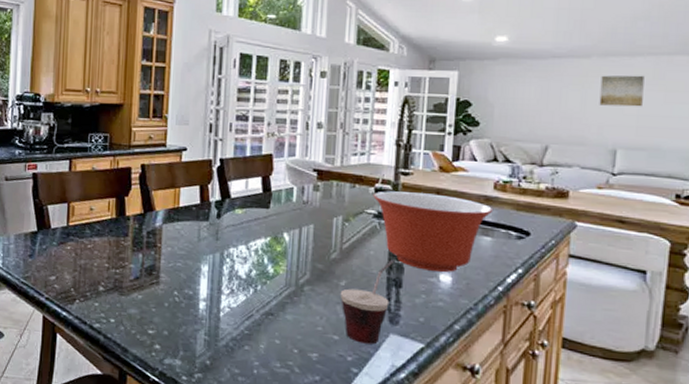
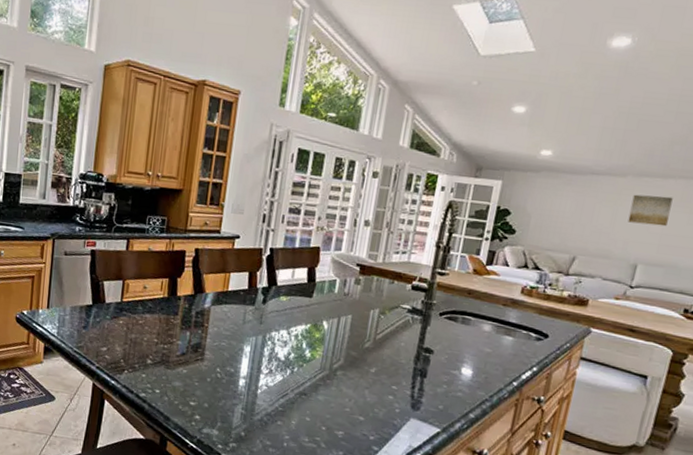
cup: present [340,259,395,345] -> none [369,351,423,427]
mixing bowl: present [373,191,494,272] -> none [409,288,518,366]

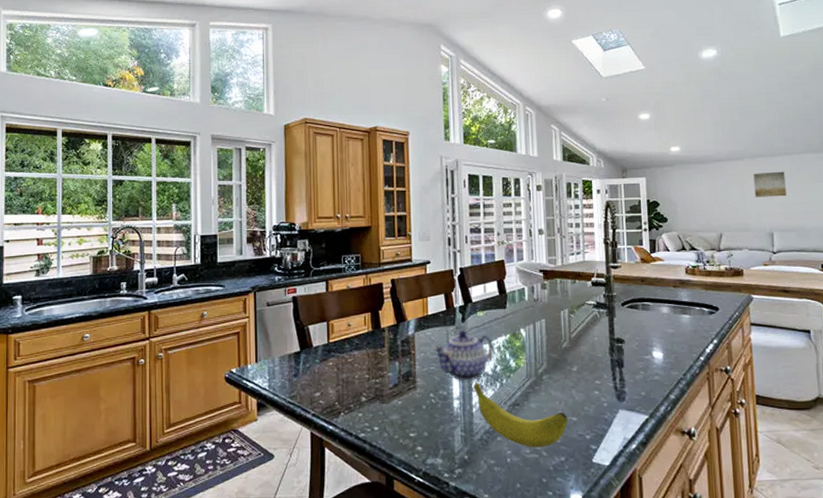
teapot: none [227,311,292,363] -> present [433,329,495,381]
banana: none [262,366,355,440] -> present [473,383,568,448]

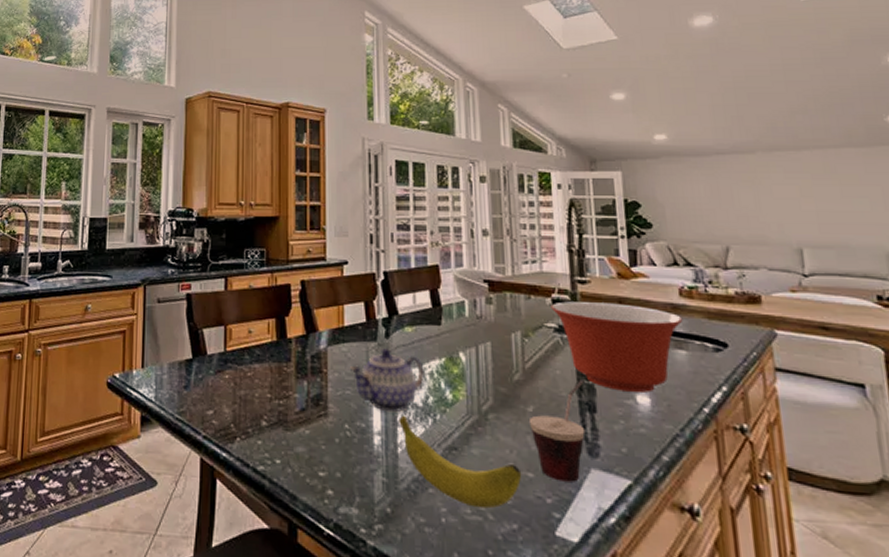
cup: none [573,343,615,421] -> present [528,379,585,482]
mixing bowl: none [591,282,688,349] -> present [551,301,683,392]
wall art: present [753,171,786,197] -> none [770,169,820,202]

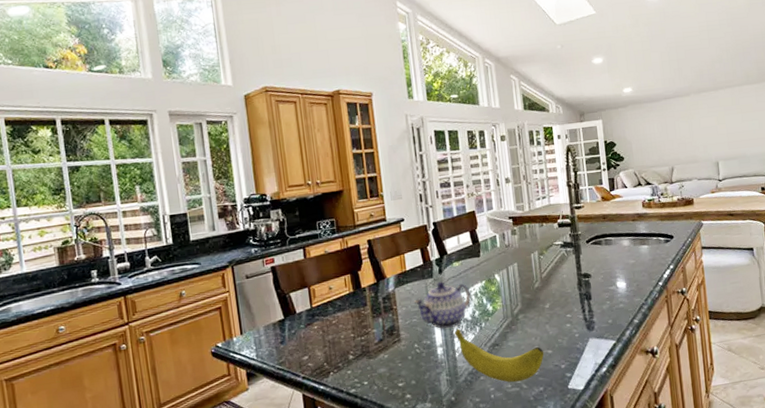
cup: present [528,379,585,482] -> none [546,278,585,352]
mixing bowl: present [551,301,683,392] -> none [557,219,645,282]

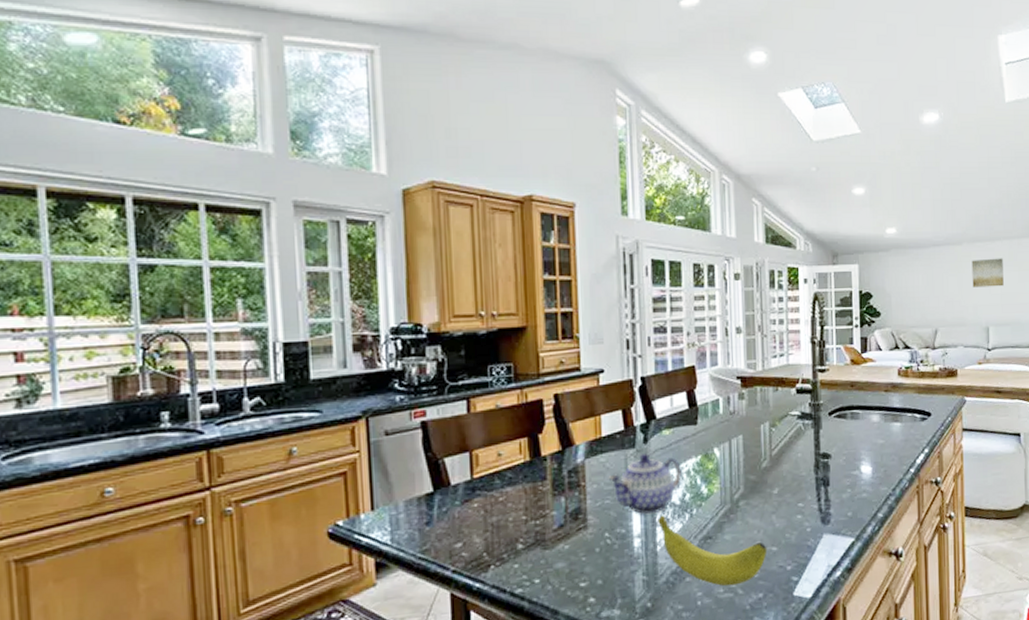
wall art: none [699,103,729,130] -> present [971,258,1004,288]

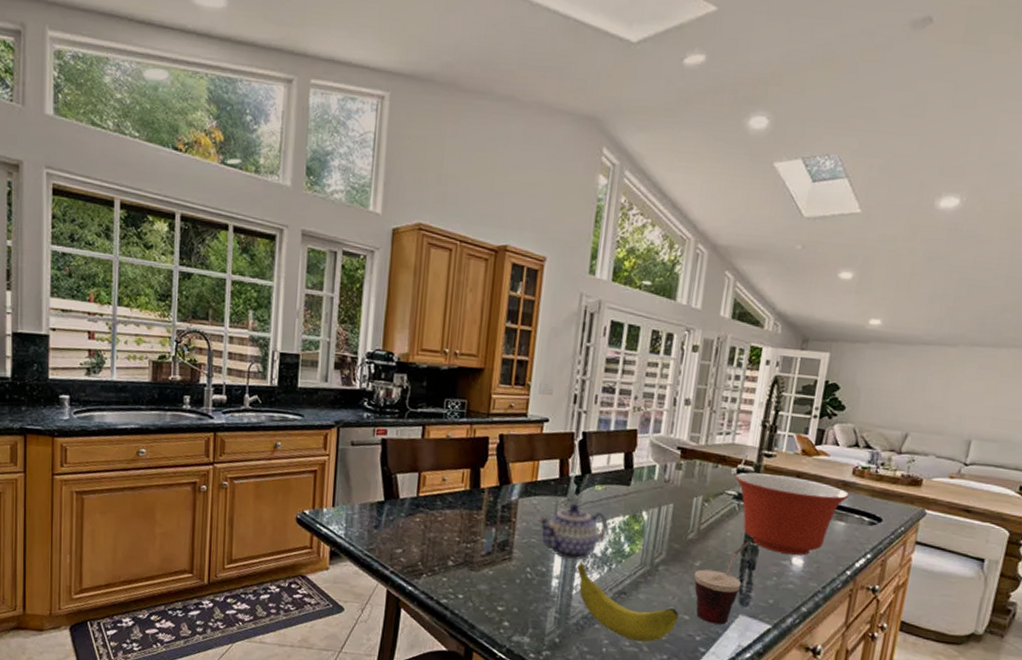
cup: none [774,459,821,550] -> present [694,541,750,625]
mixing bowl: none [795,387,900,464] -> present [734,472,850,556]
wall art: present [971,258,1004,288] -> none [960,365,1006,399]

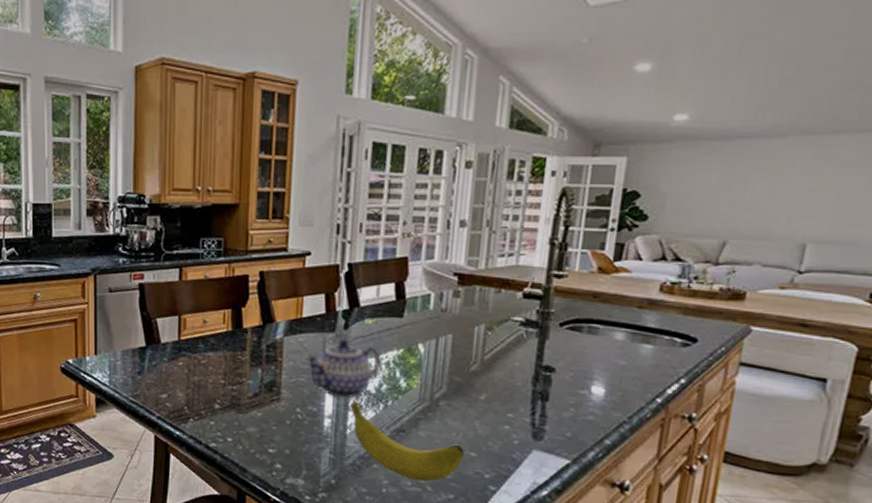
cup: present [694,541,750,625] -> none [479,371,542,461]
mixing bowl: present [734,472,850,556] -> none [520,296,658,384]

